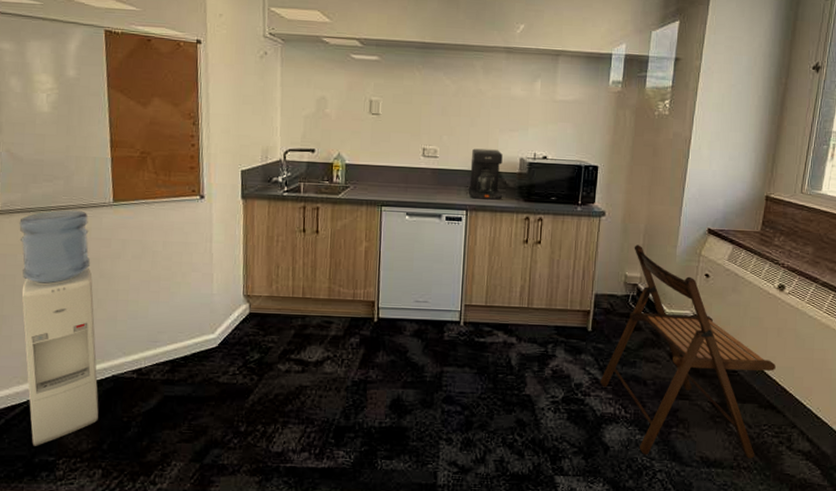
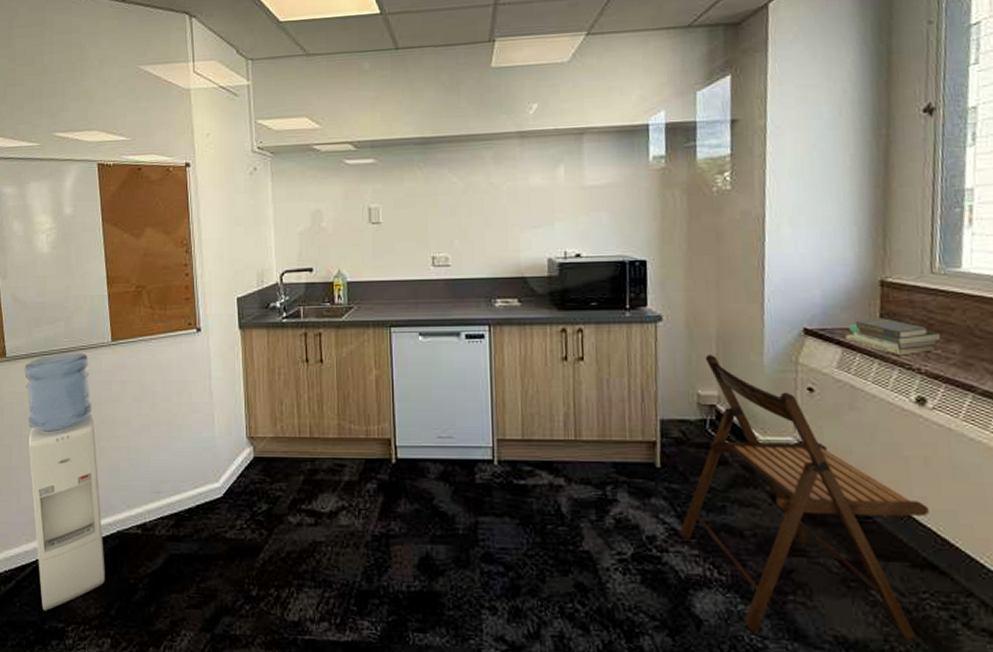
coffee maker: present [468,148,503,200] -> none [488,251,530,311]
books: none [737,224,800,254] -> present [846,318,940,356]

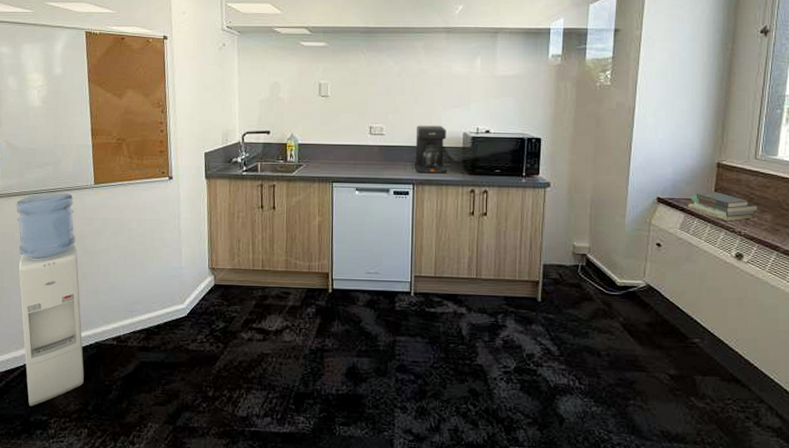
coffee maker: none [488,251,530,311] -> present [414,125,447,174]
folding chair: present [679,355,929,640] -> none [552,215,738,434]

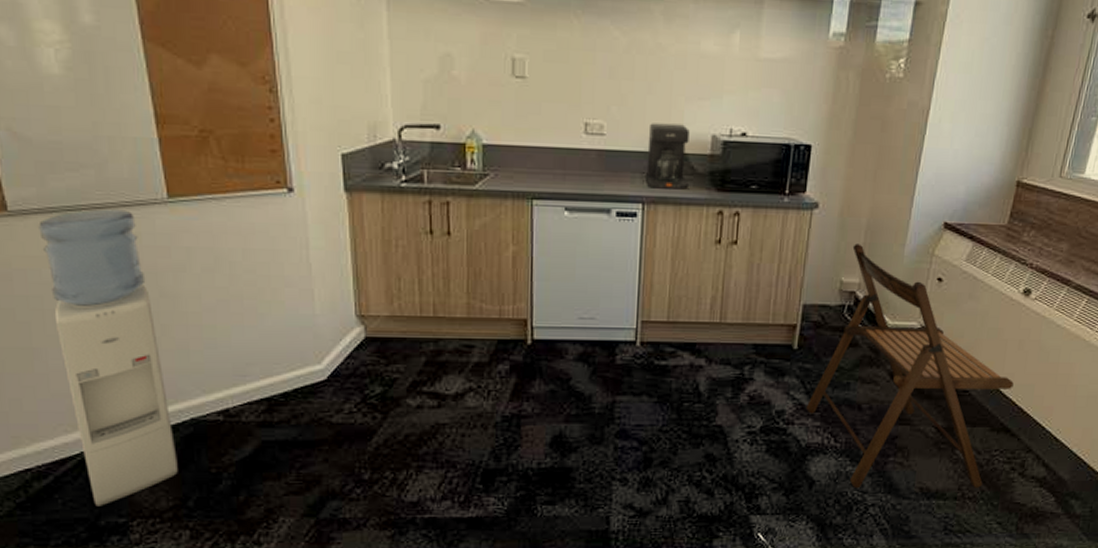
folding chair: none [552,215,738,434] -> present [805,243,1014,489]
books: present [688,192,757,222] -> none [978,216,1054,252]

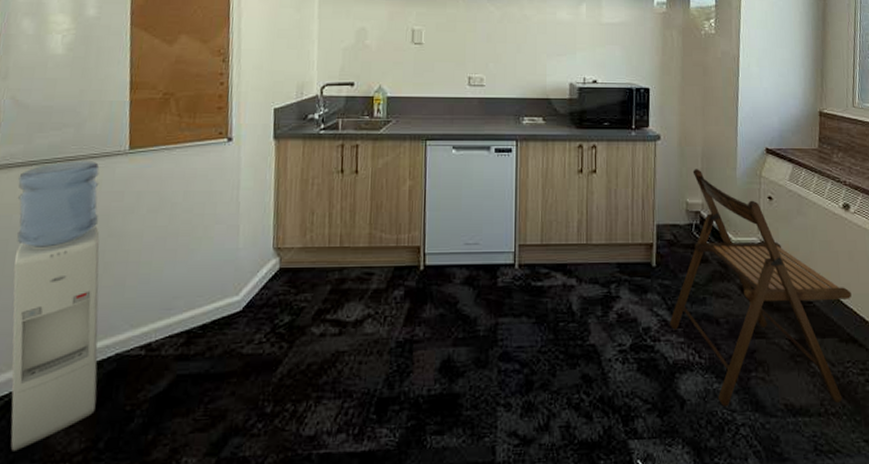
coffee maker: present [644,123,690,190] -> none [517,75,553,128]

